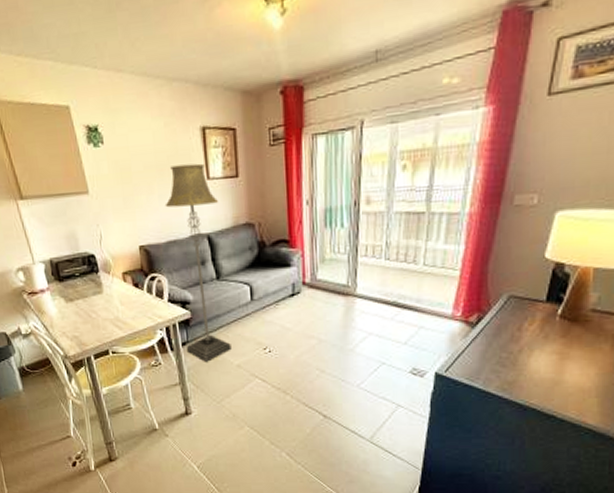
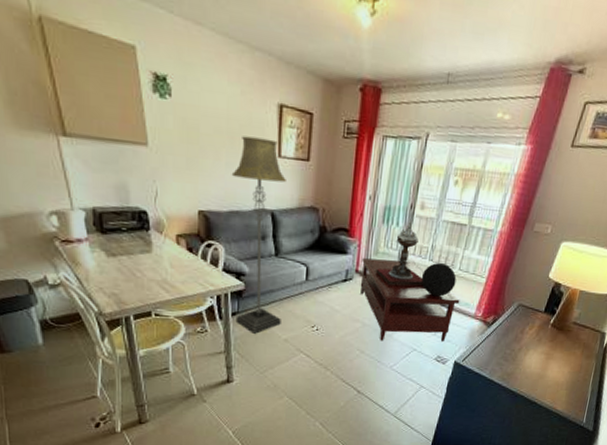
coffee table: none [308,263,431,357] -> present [360,258,460,342]
decorative urn: none [325,220,382,295] -> present [375,221,424,287]
decorative globe: none [378,261,422,300] -> present [421,263,457,297]

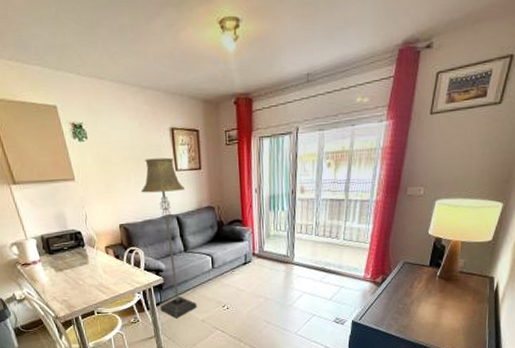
coffee table: present [360,258,460,342] -> none [257,238,349,311]
decorative urn: present [375,221,424,287] -> none [270,205,313,263]
decorative globe: present [421,263,457,297] -> none [310,236,342,266]

